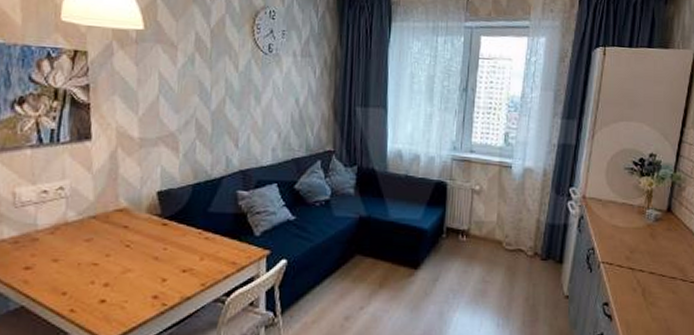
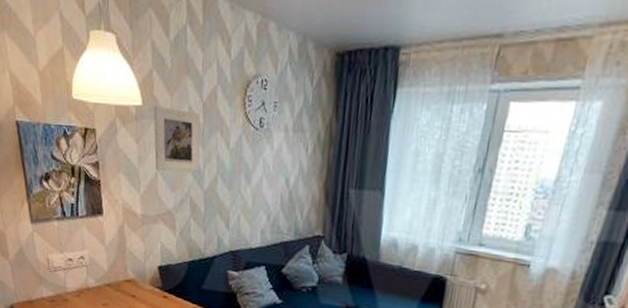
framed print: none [156,31,208,94] -> present [153,106,201,172]

